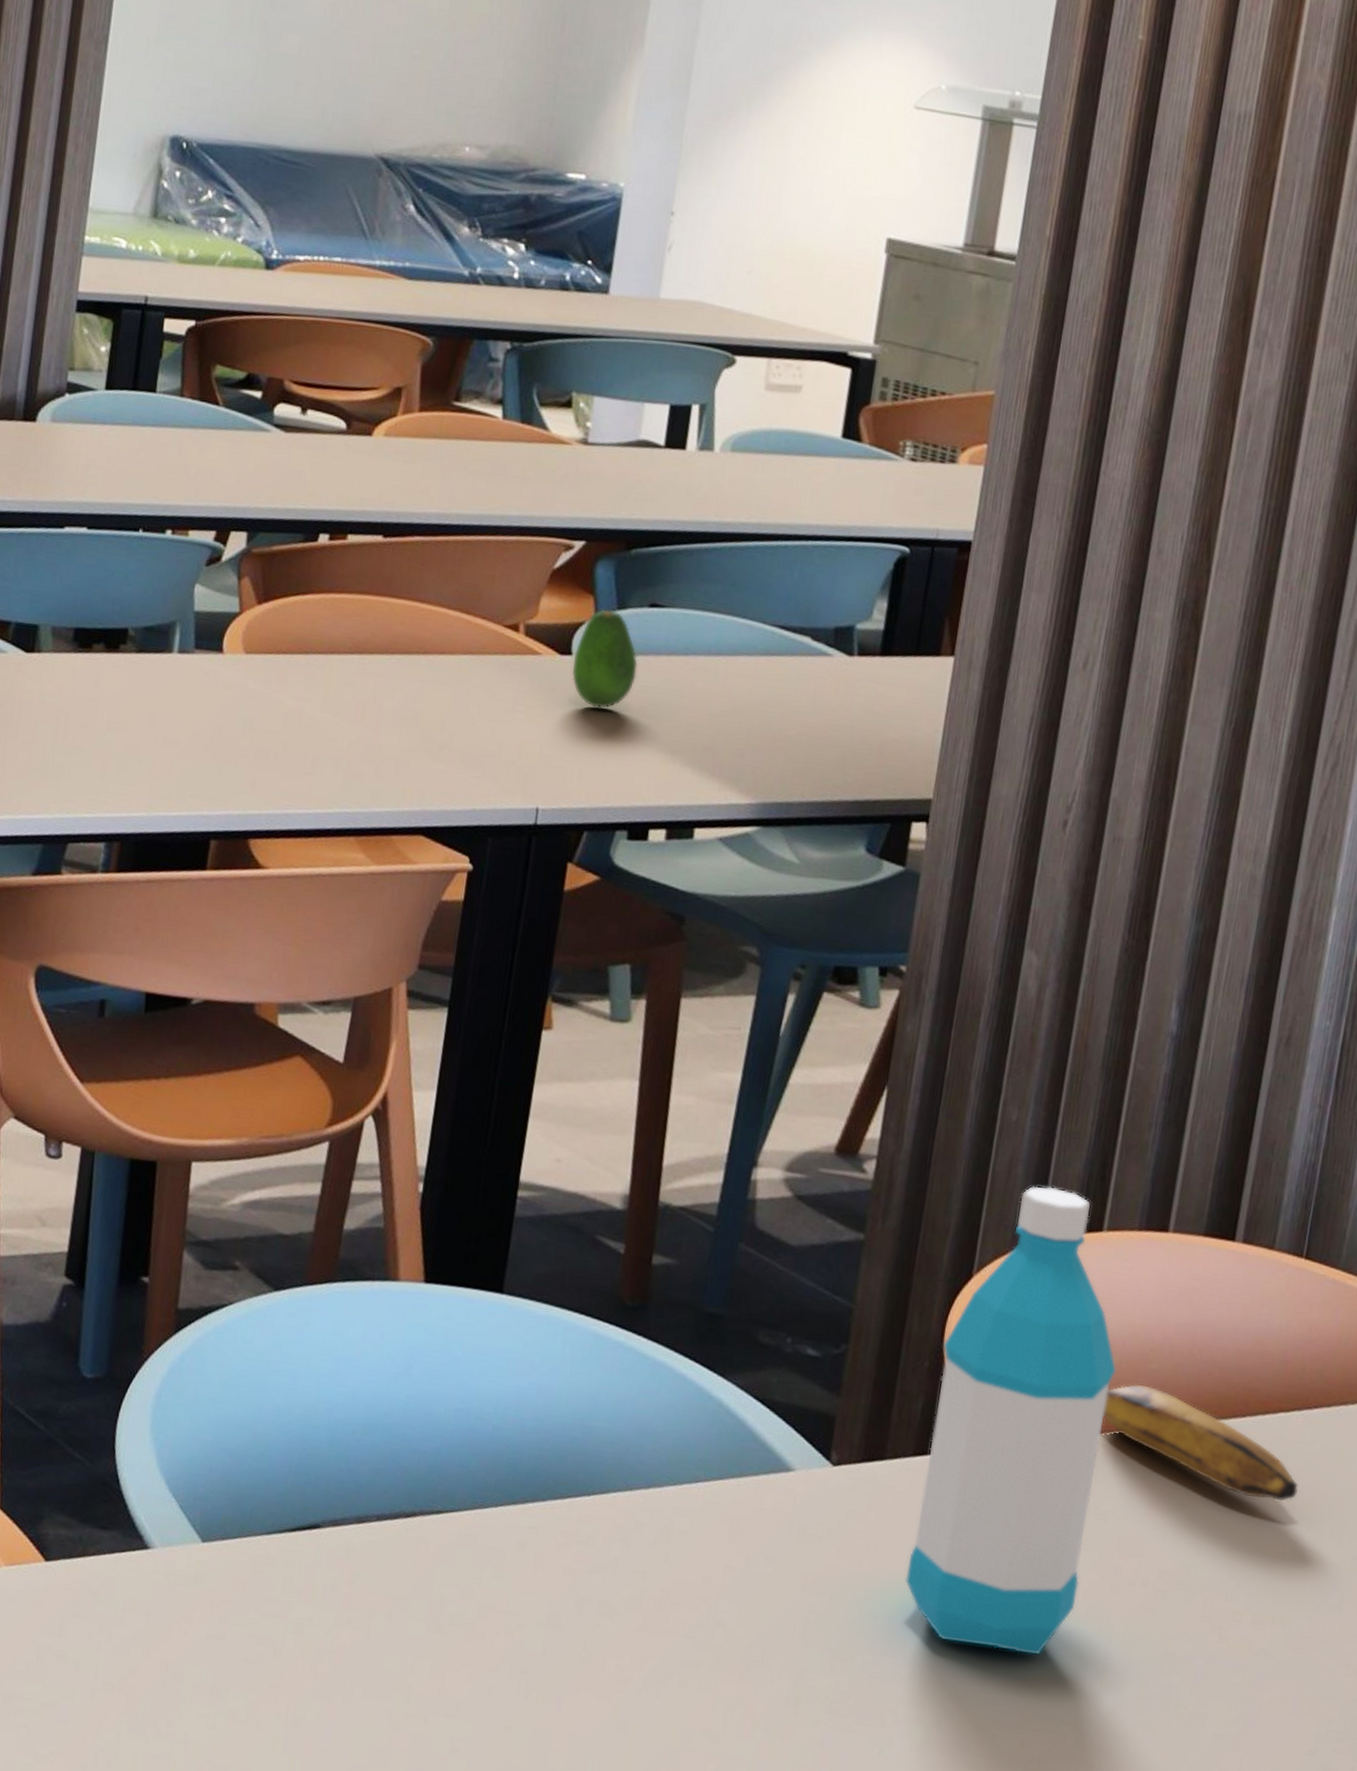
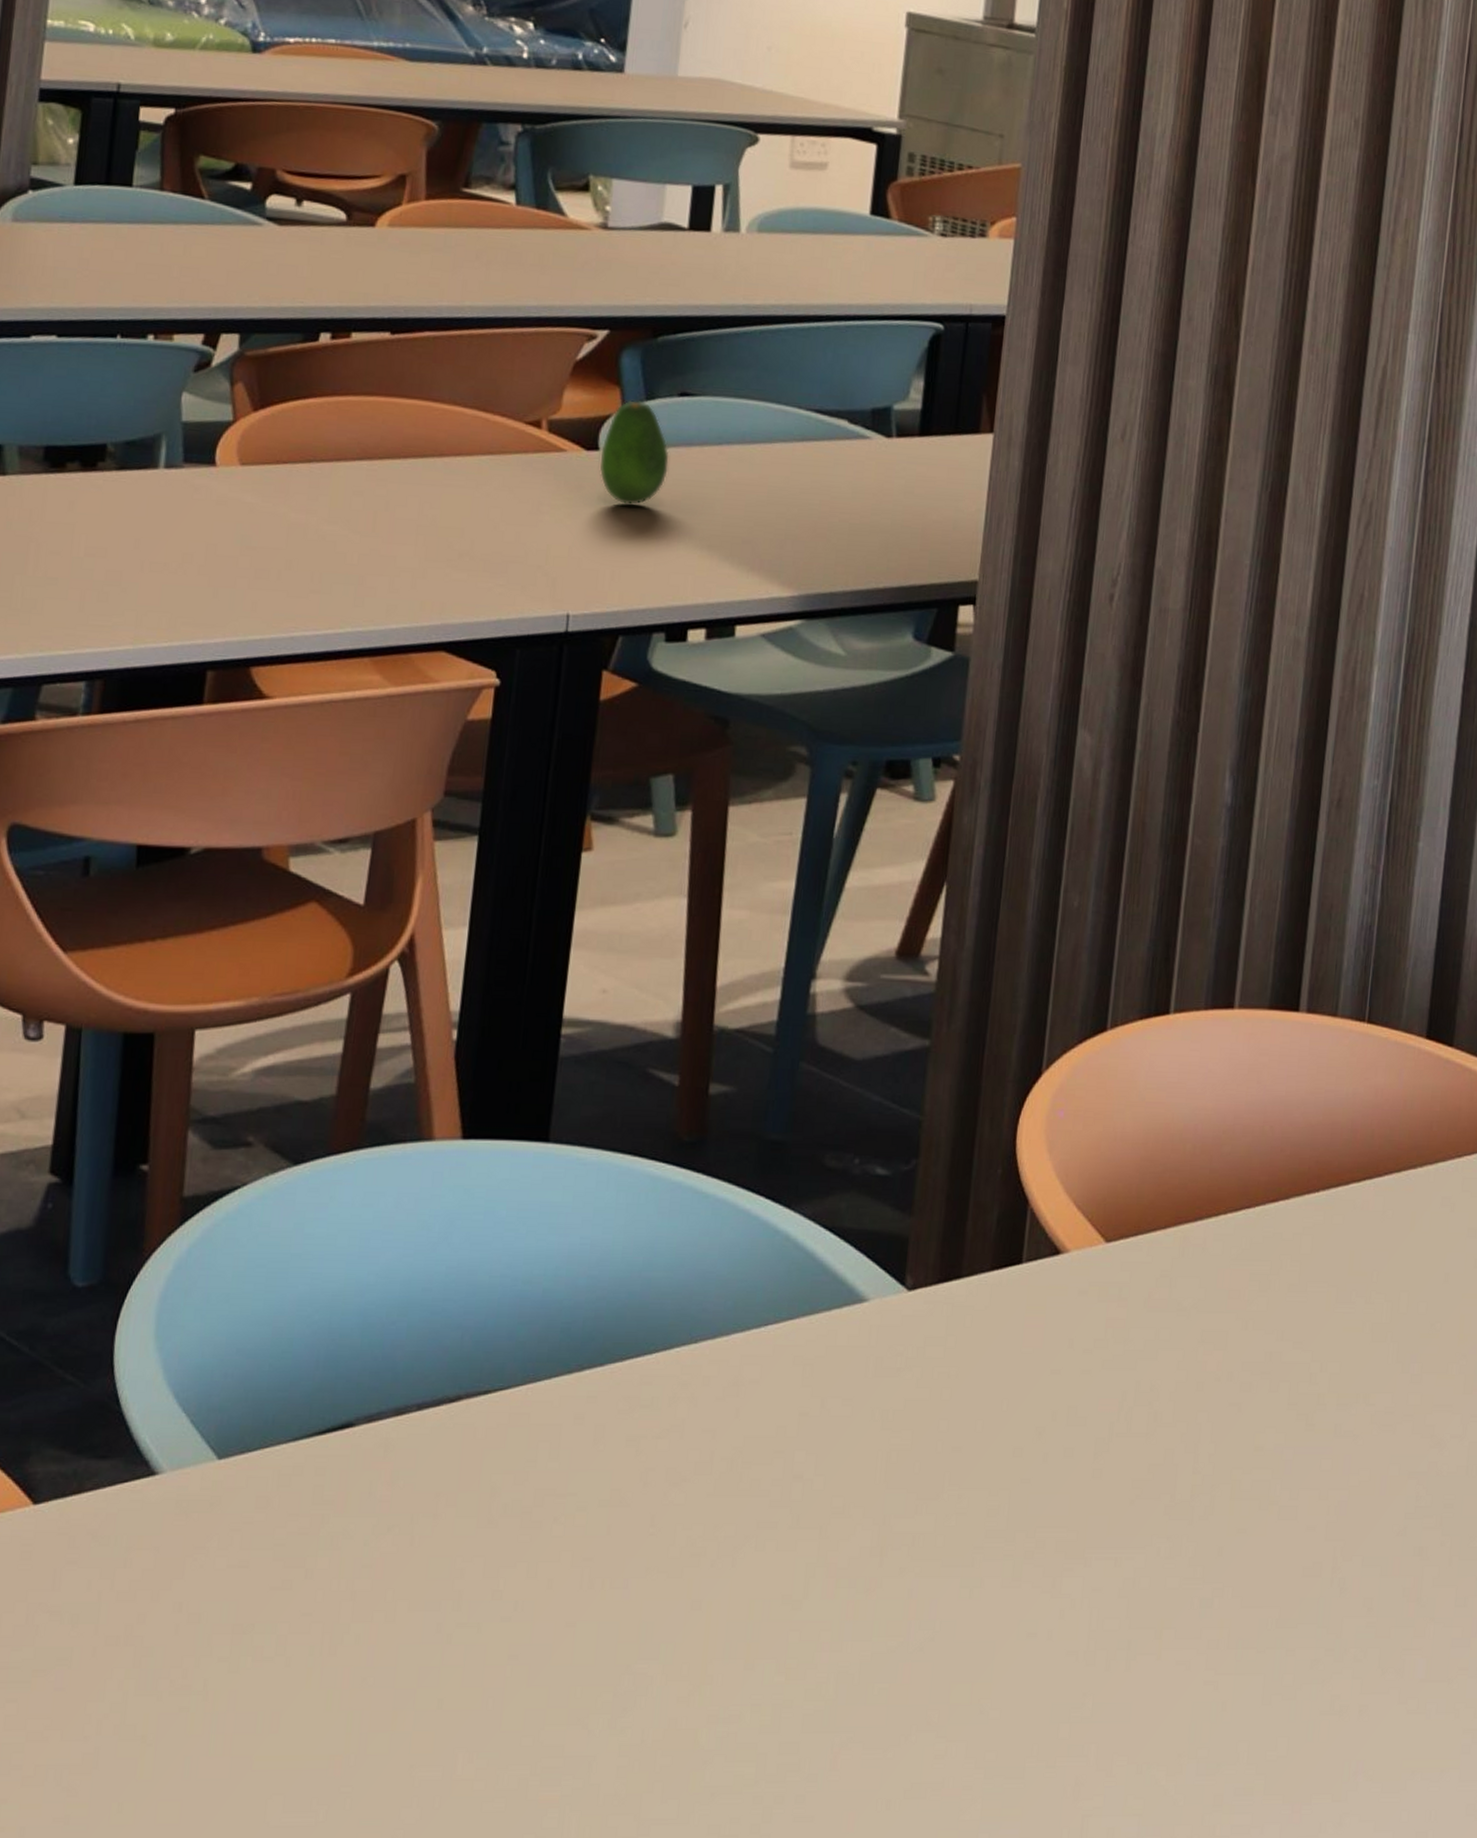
water bottle: present [905,1186,1116,1655] -> none [989,972,1190,1467]
banana: present [1103,1384,1299,1501] -> none [1180,1169,1374,1275]

